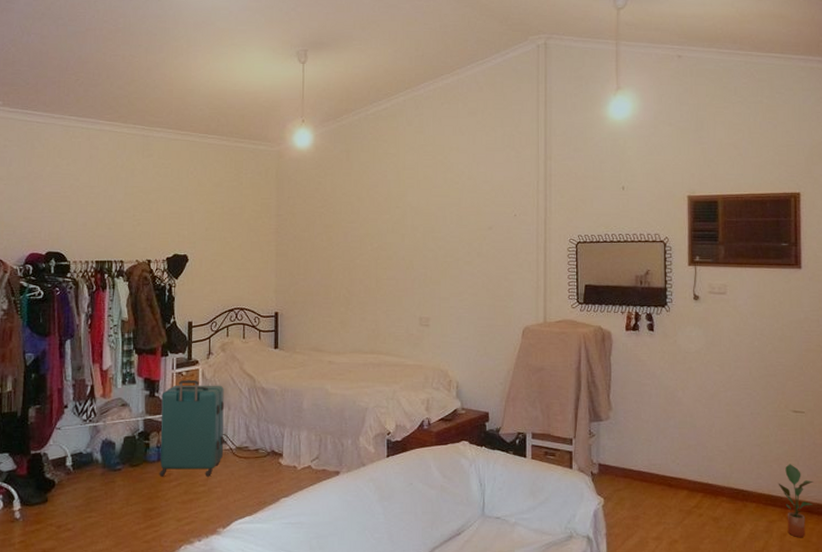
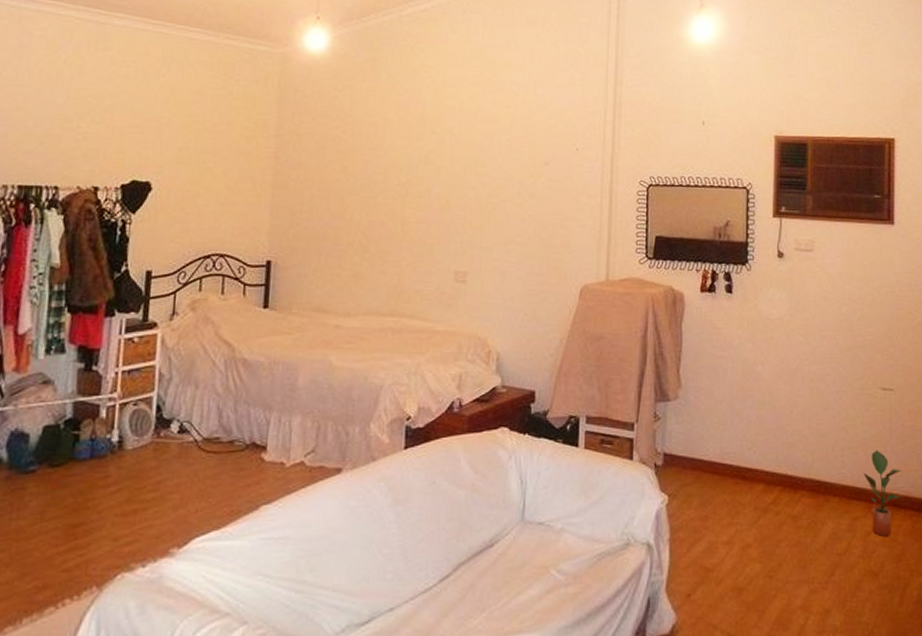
suitcase: present [159,380,224,477] -> none [91,348,191,480]

